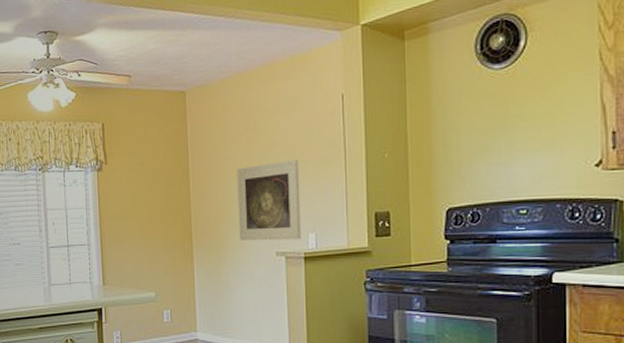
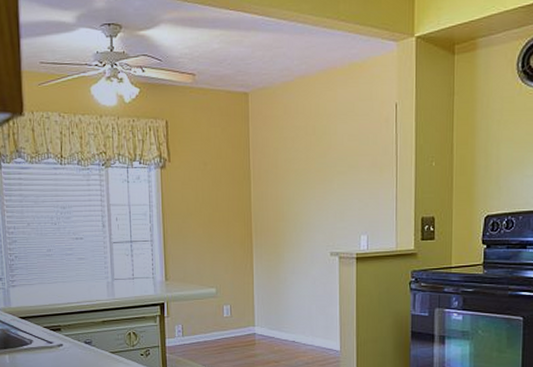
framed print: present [237,160,301,241] -> none [296,165,354,241]

